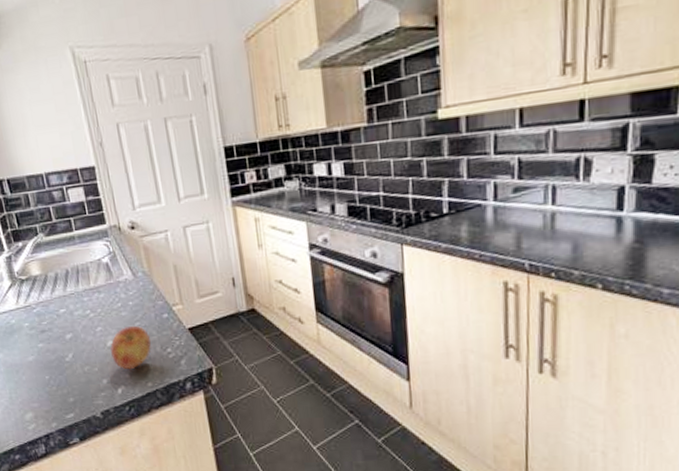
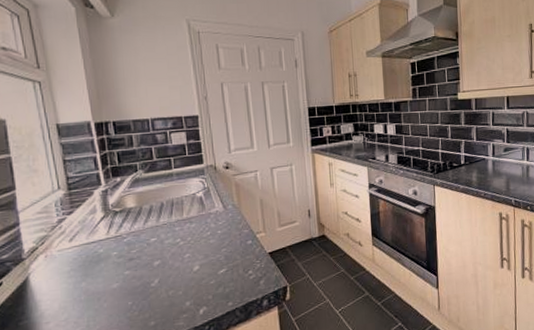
apple: present [110,326,152,370] -> none [196,252,235,292]

